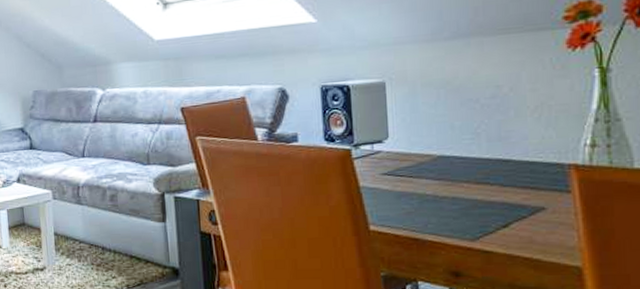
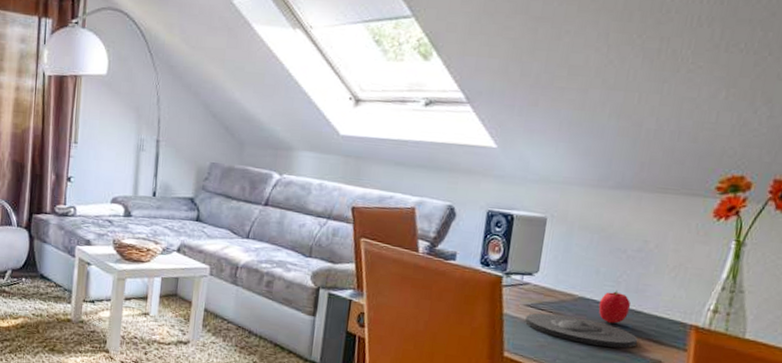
plate: none [385,177,514,203] -> present [525,313,638,349]
fruit: none [461,142,497,177] -> present [598,290,631,324]

